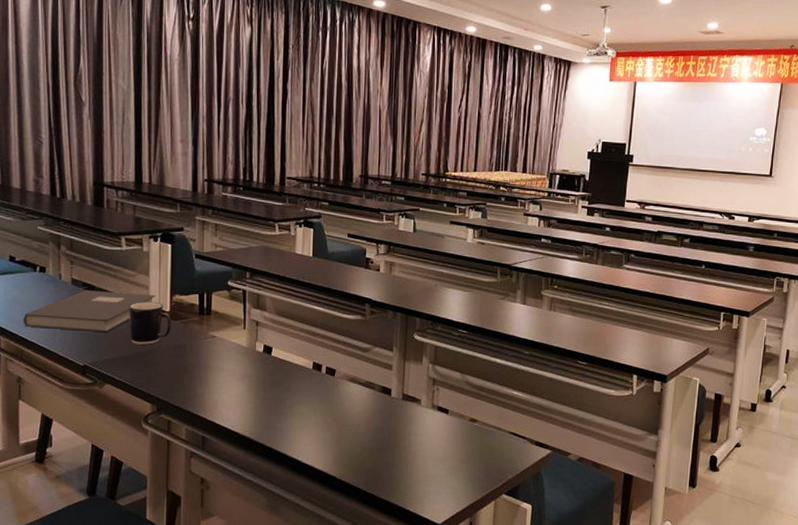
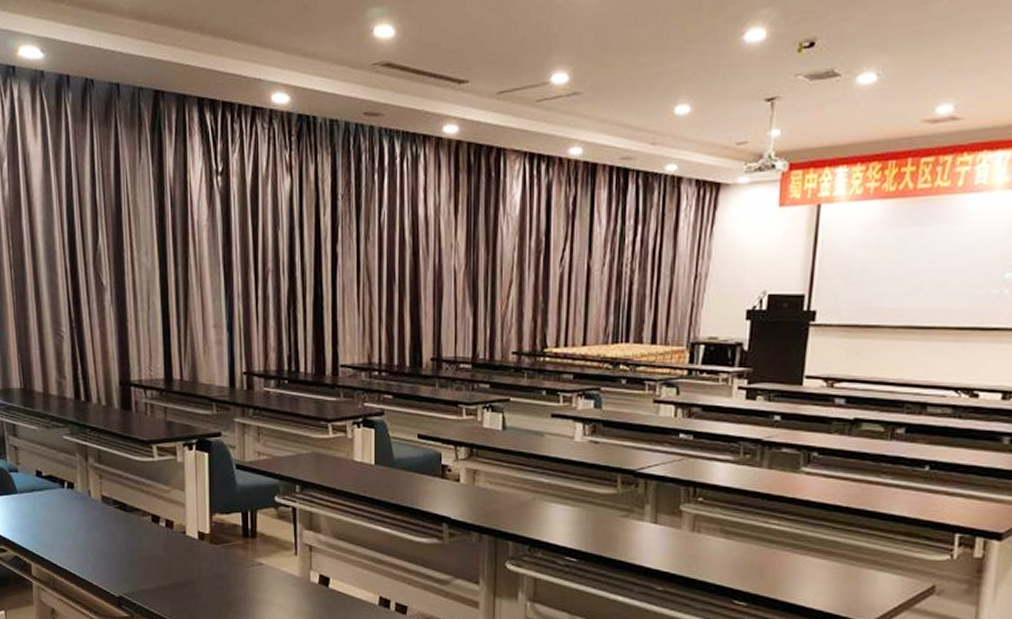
book: present [23,289,156,332] -> none [53,508,194,558]
mug: present [129,302,171,345] -> none [165,522,212,573]

